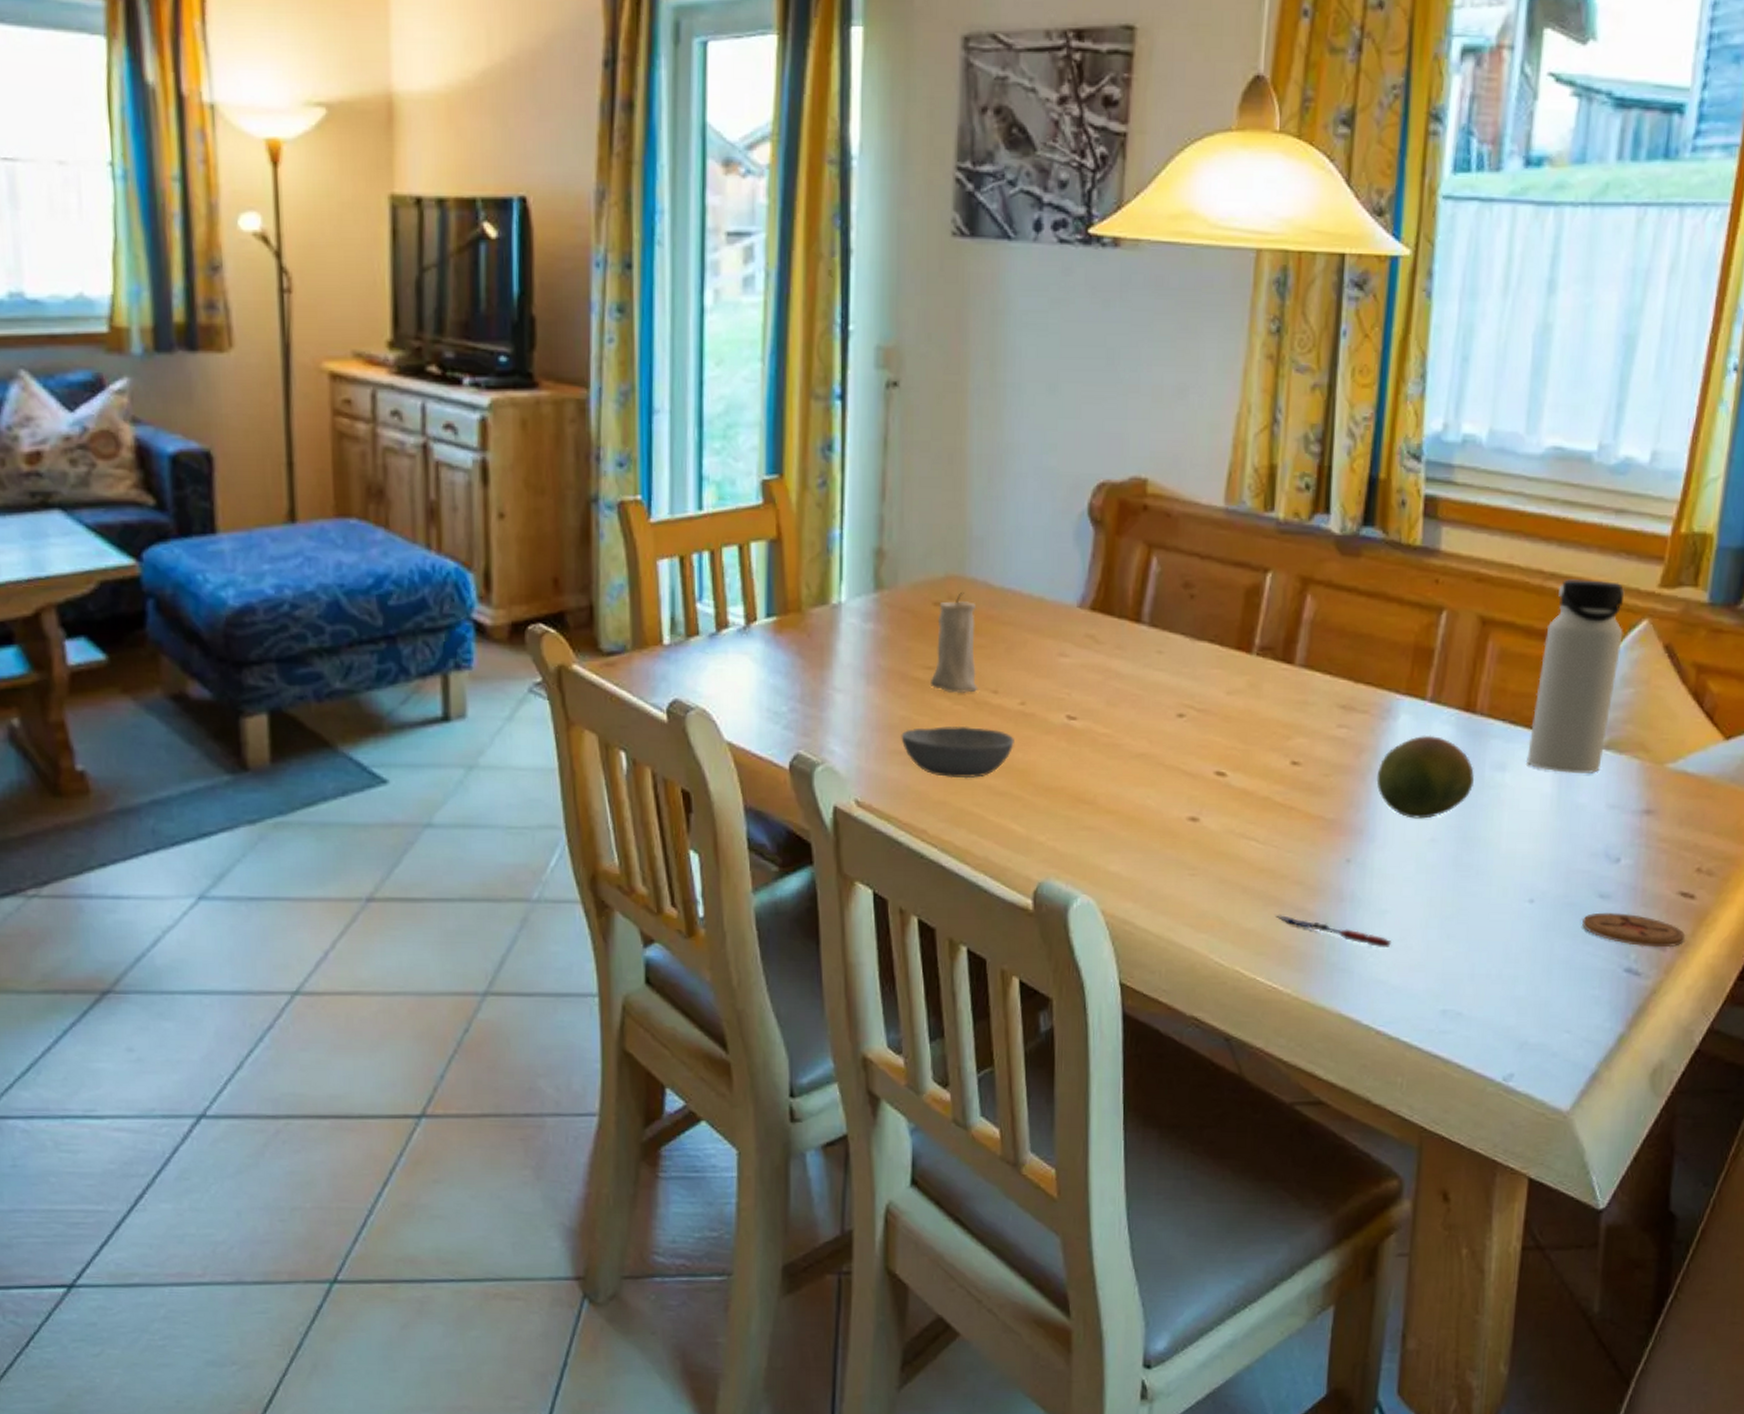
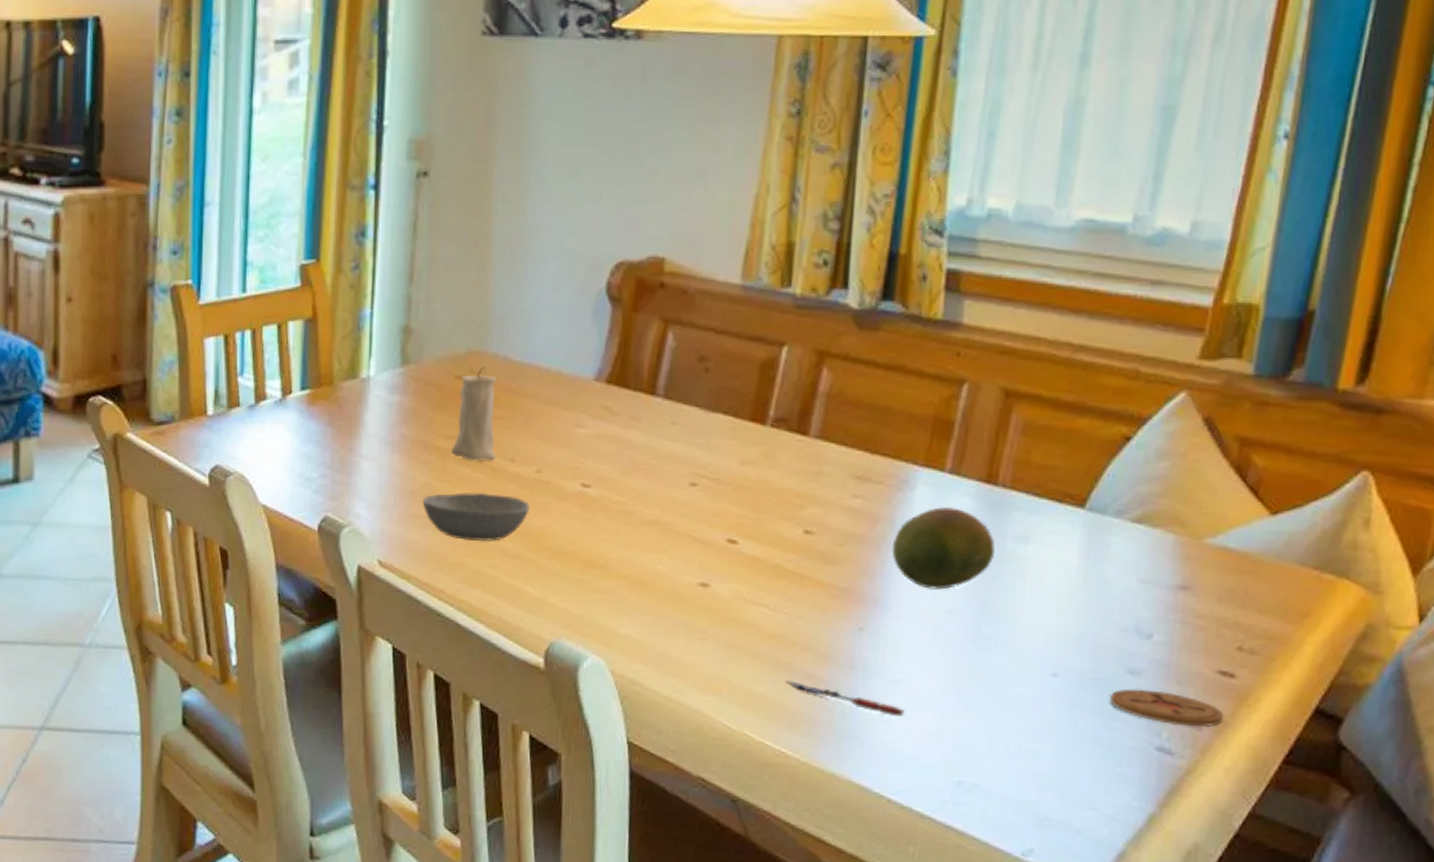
water bottle: present [1527,579,1625,773] -> none [1052,351,1161,547]

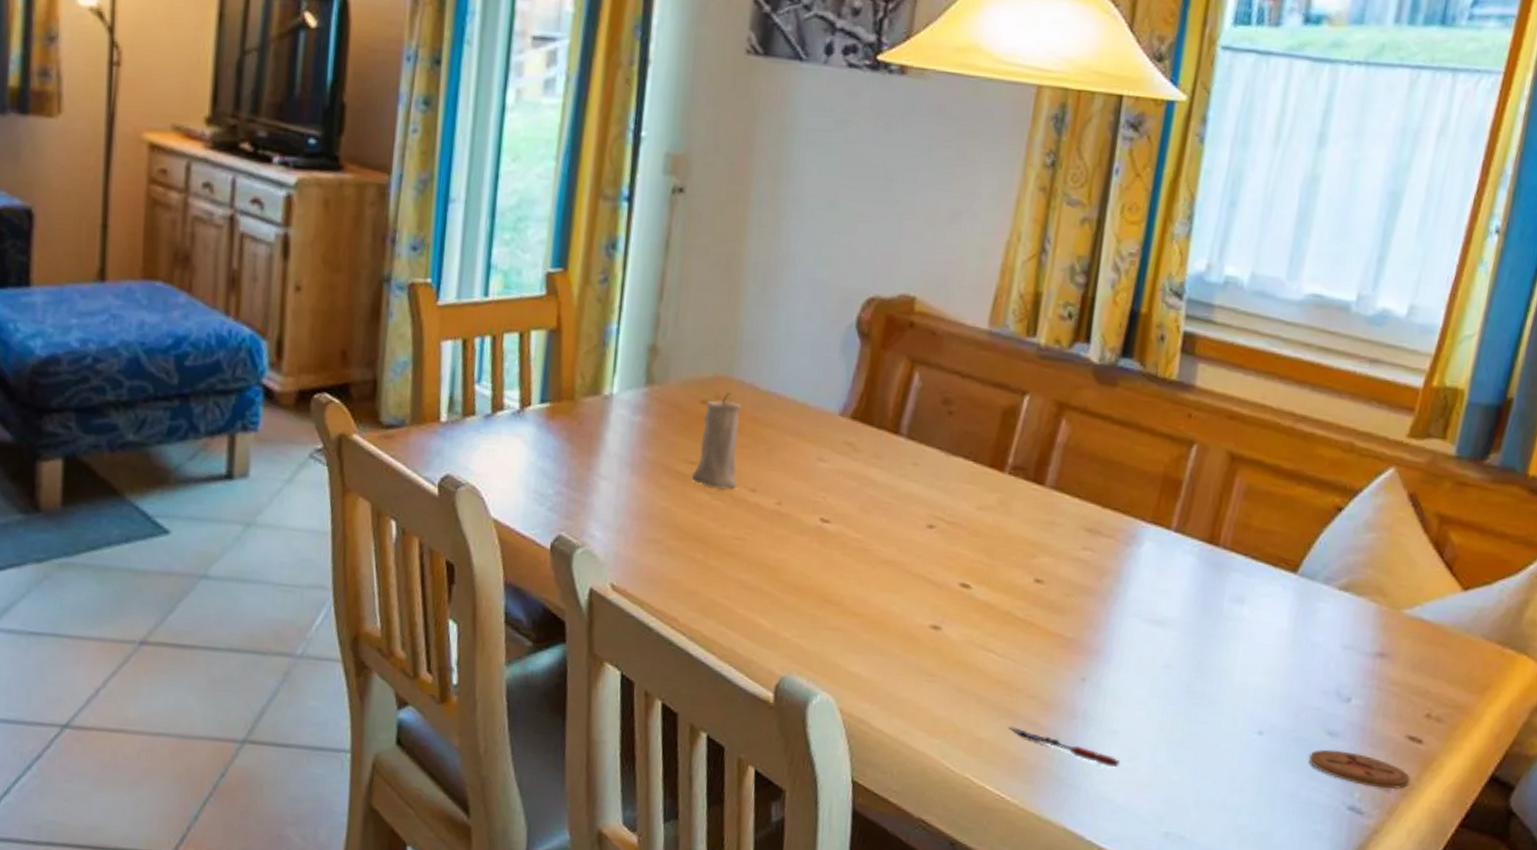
bowl: present [422,492,530,542] -> none [659,519,768,572]
fruit: present [892,506,995,590] -> none [1116,563,1213,645]

